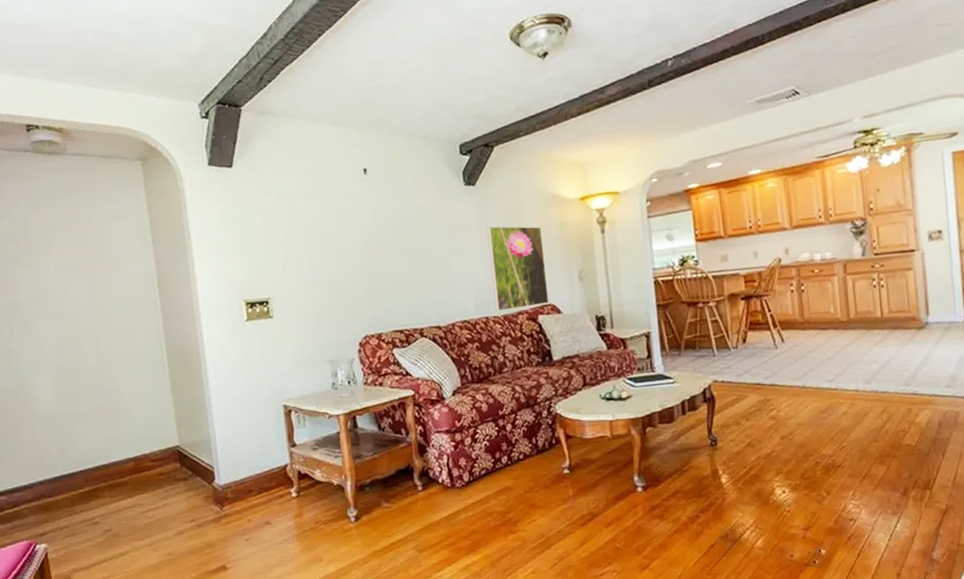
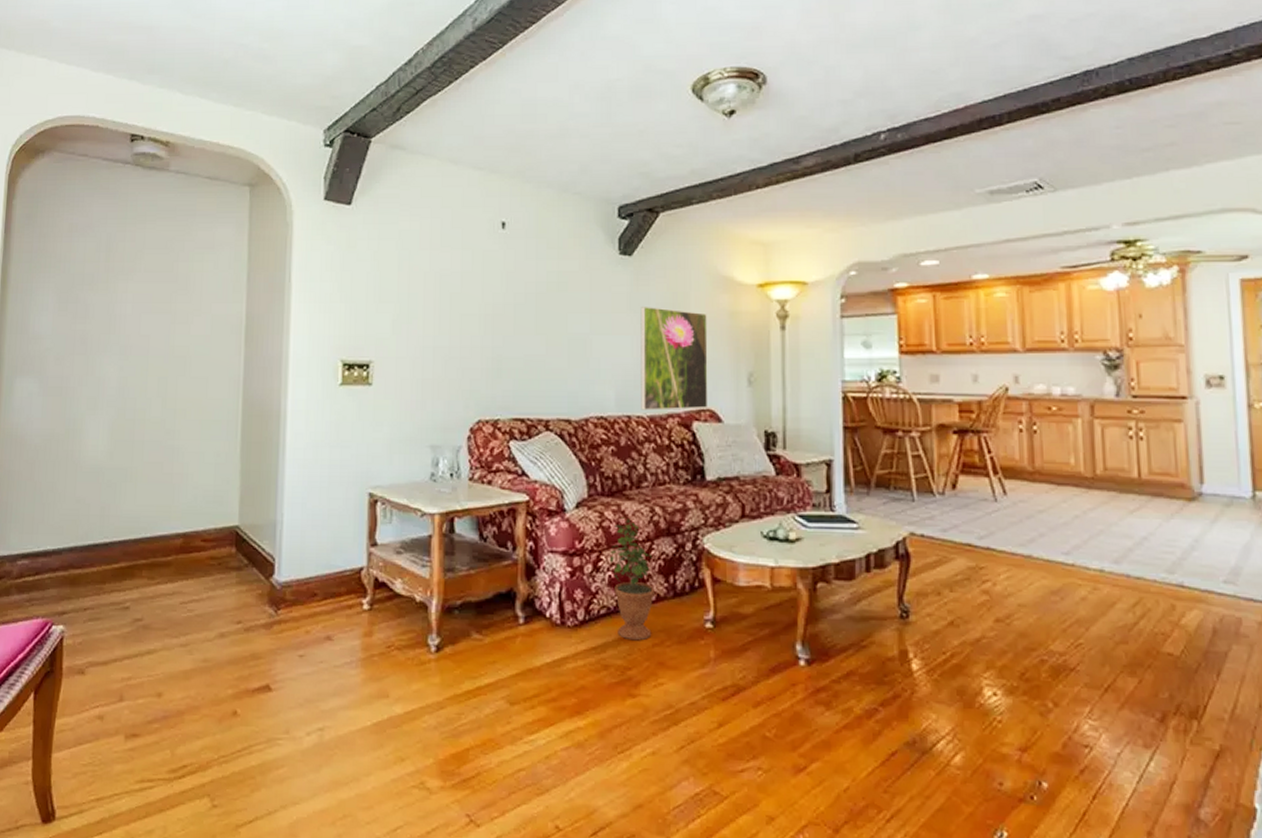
potted plant: none [483,398,523,491] -> present [609,517,655,641]

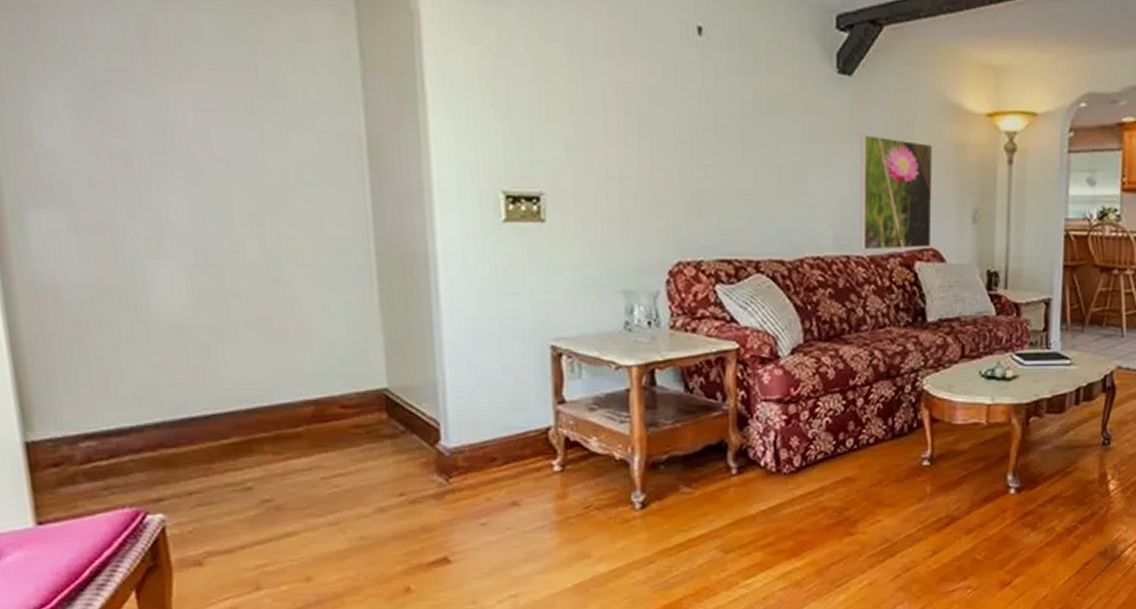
potted plant: present [609,517,655,641] -> none [826,362,873,483]

